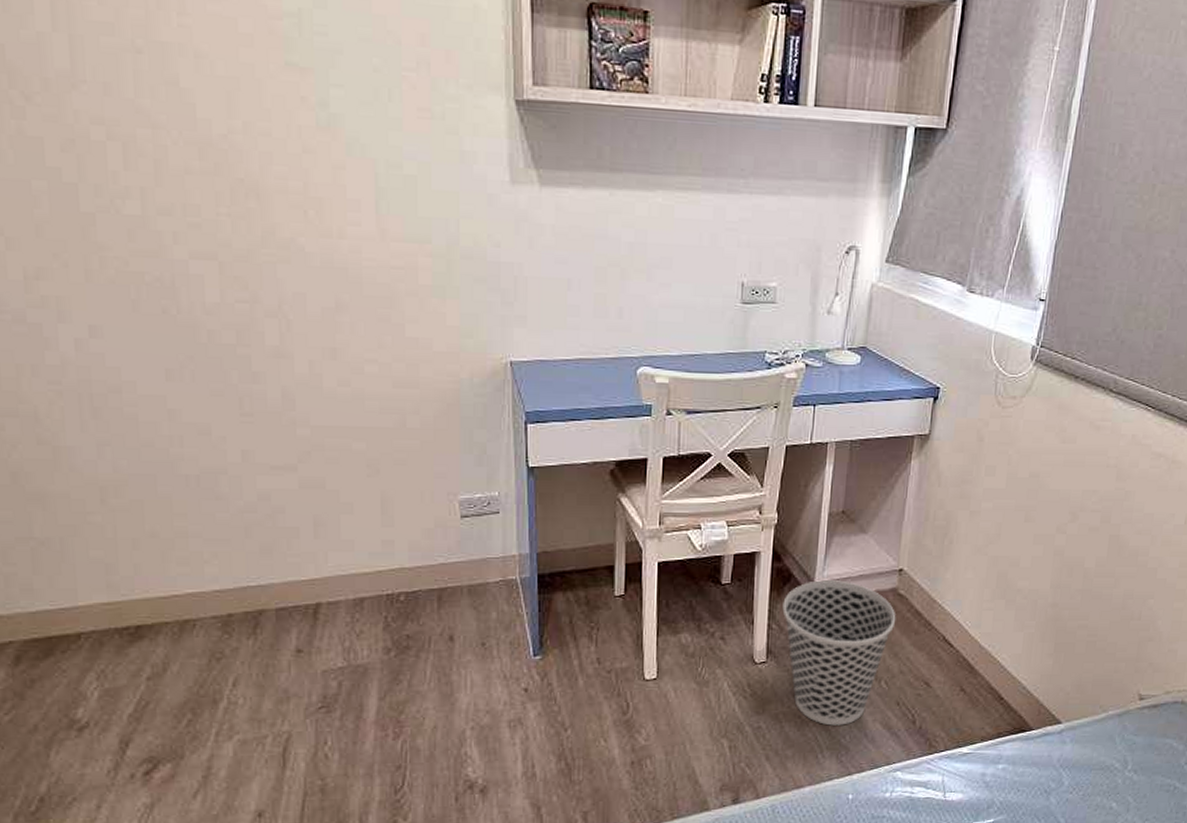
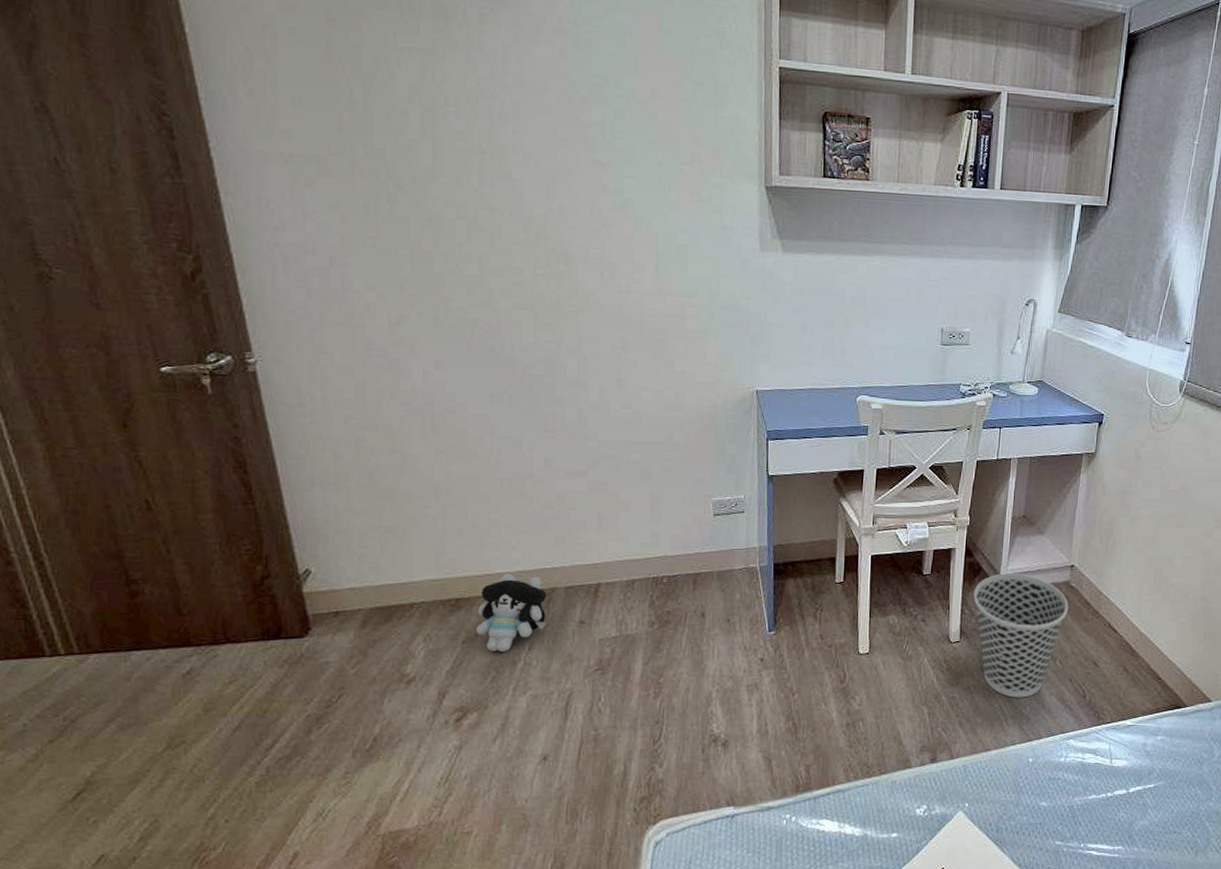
plush toy: none [164,593,255,689] -> present [476,573,547,652]

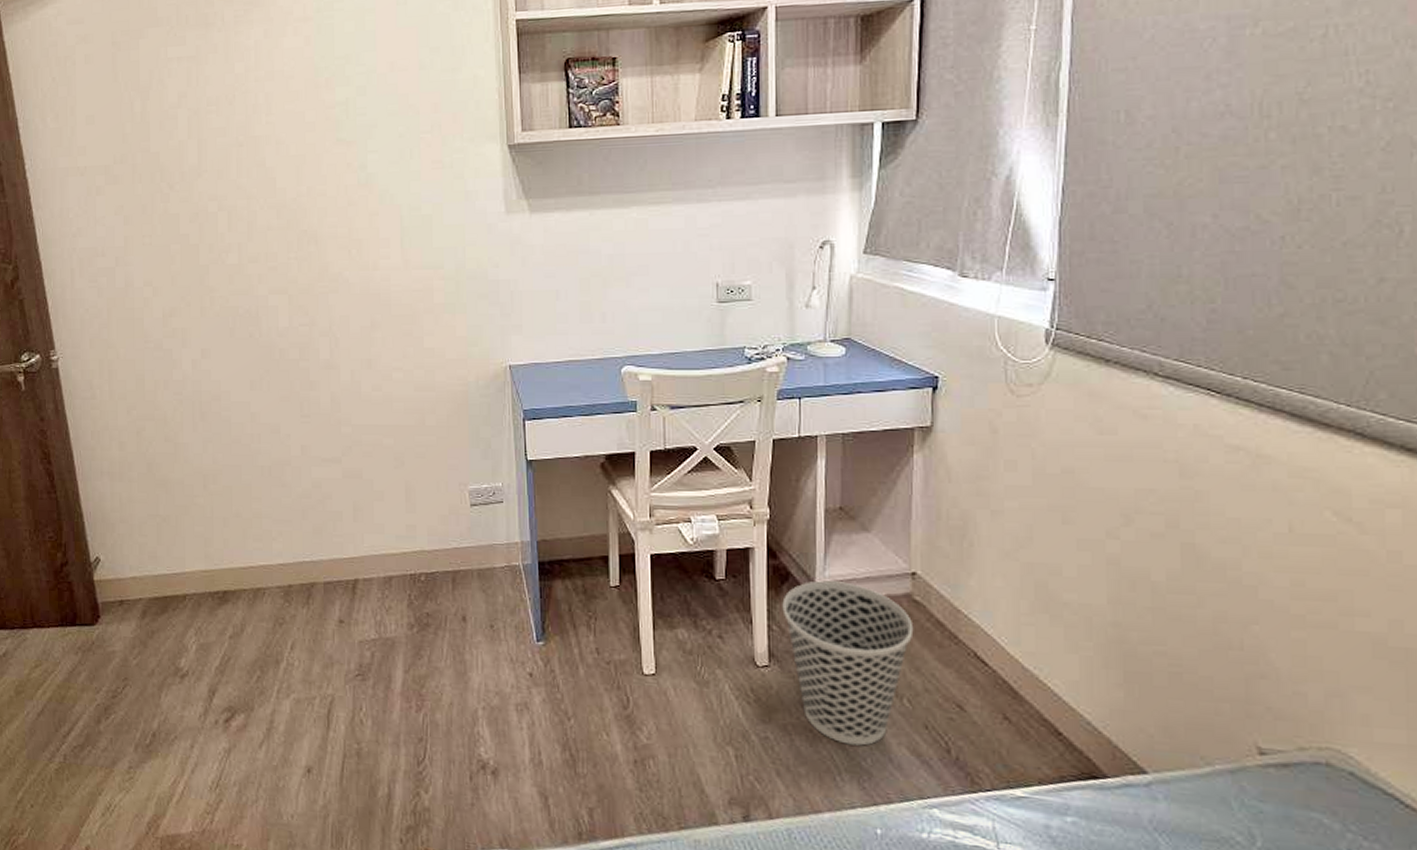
plush toy: present [476,573,547,652] -> none [242,565,308,650]

